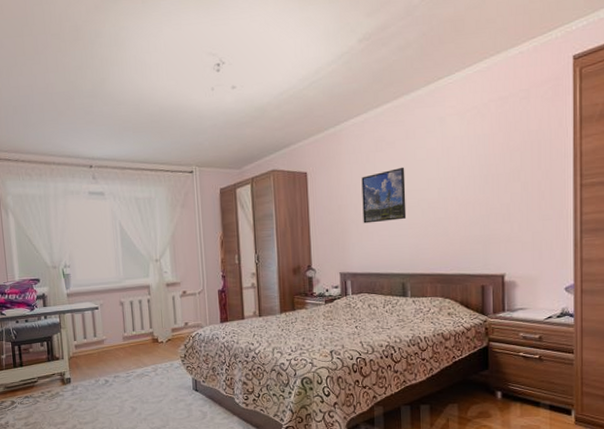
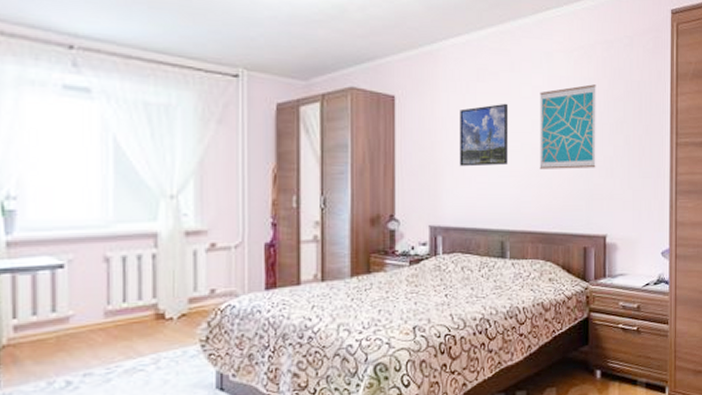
wall art: none [434,140,492,220] -> present [539,84,596,169]

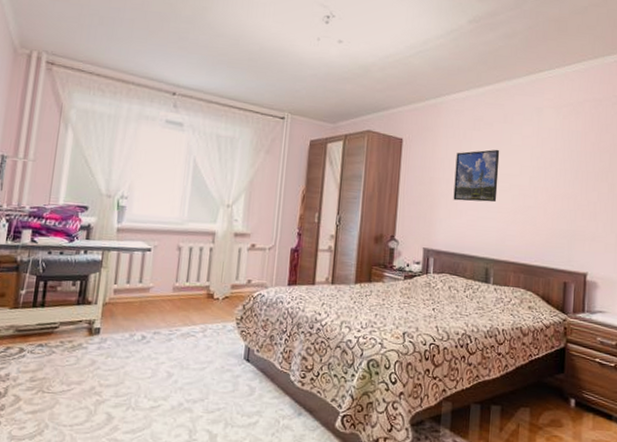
wall art: present [539,84,596,169] -> none [525,137,583,211]

